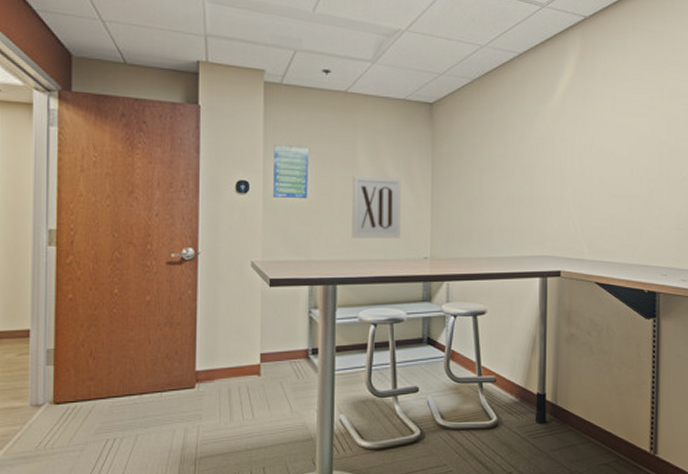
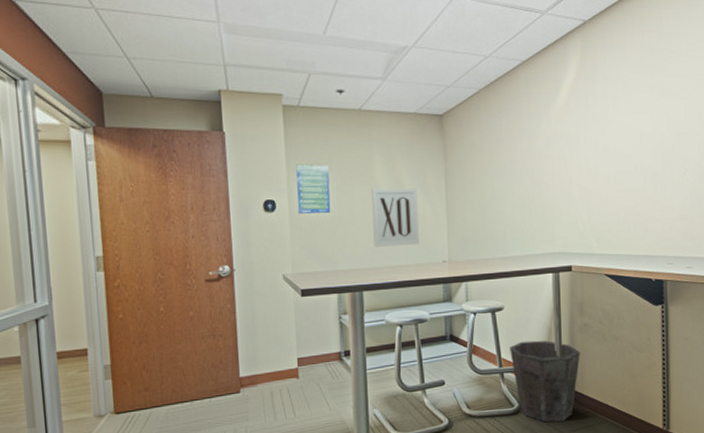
waste bin: none [490,349,565,439] -> present [510,340,580,423]

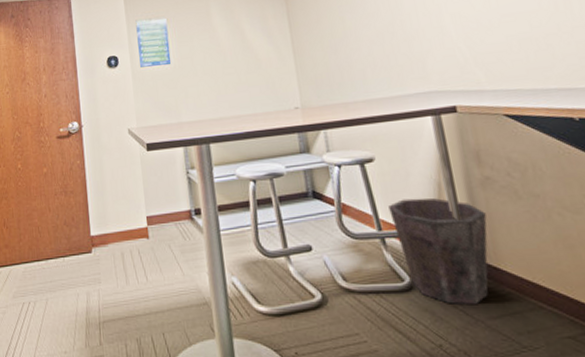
wall art: present [371,188,419,247] -> none [210,32,267,97]

